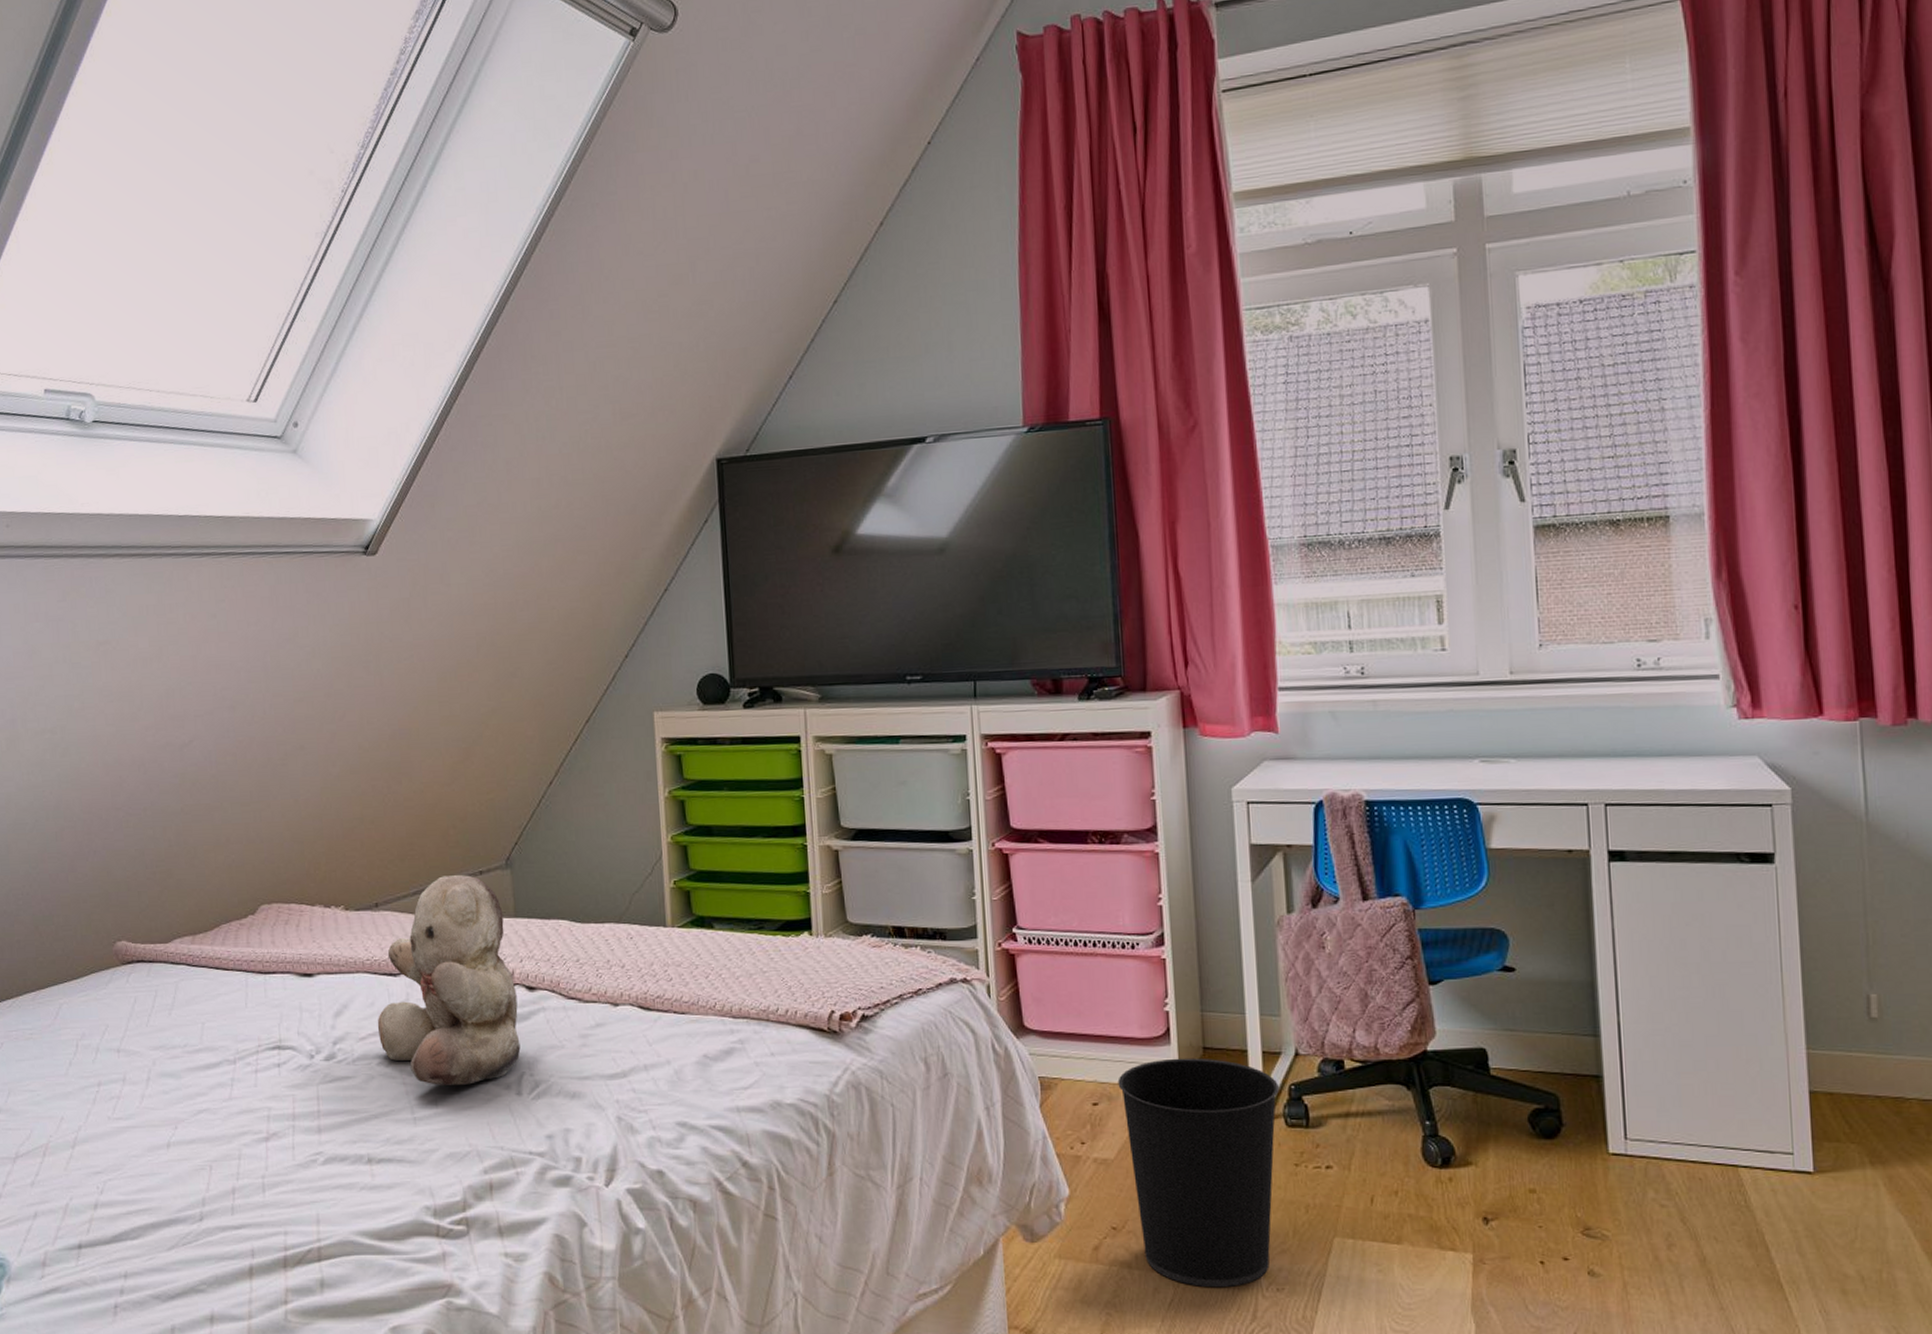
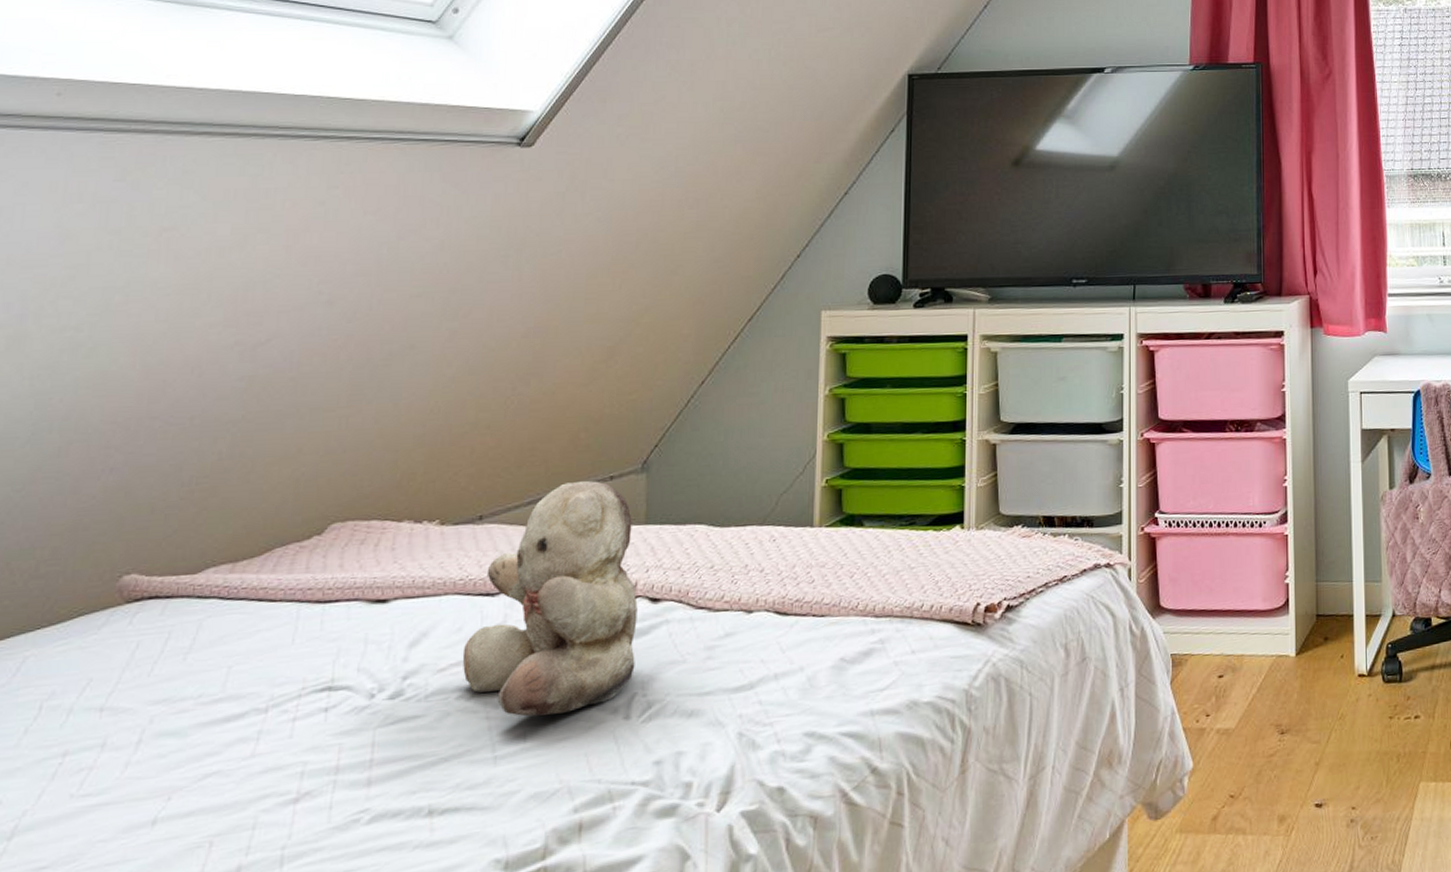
wastebasket: present [1117,1058,1279,1288] -> none [1241,625,1378,845]

